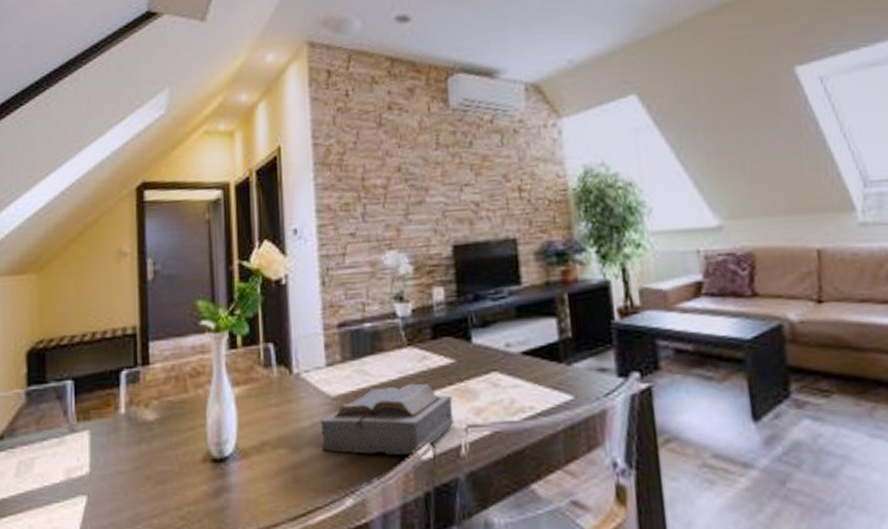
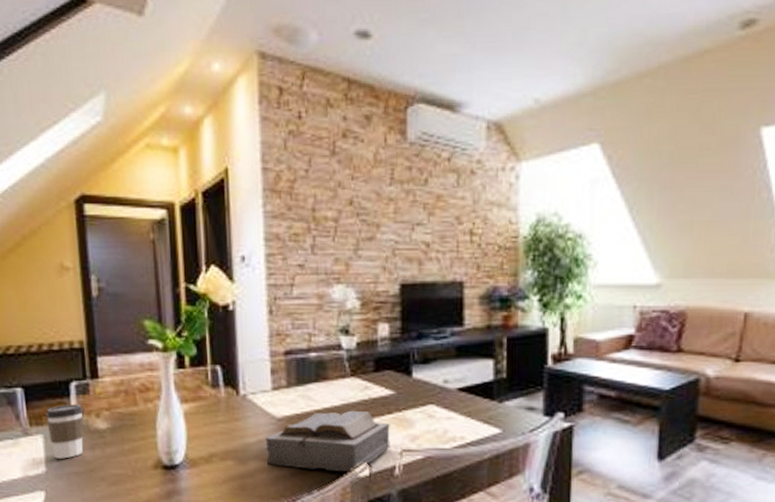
coffee cup: none [93,395,133,457] -> present [45,404,84,459]

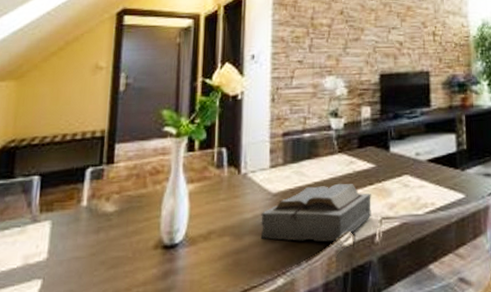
coffee cup: present [45,404,84,459] -> none [57,189,96,245]

